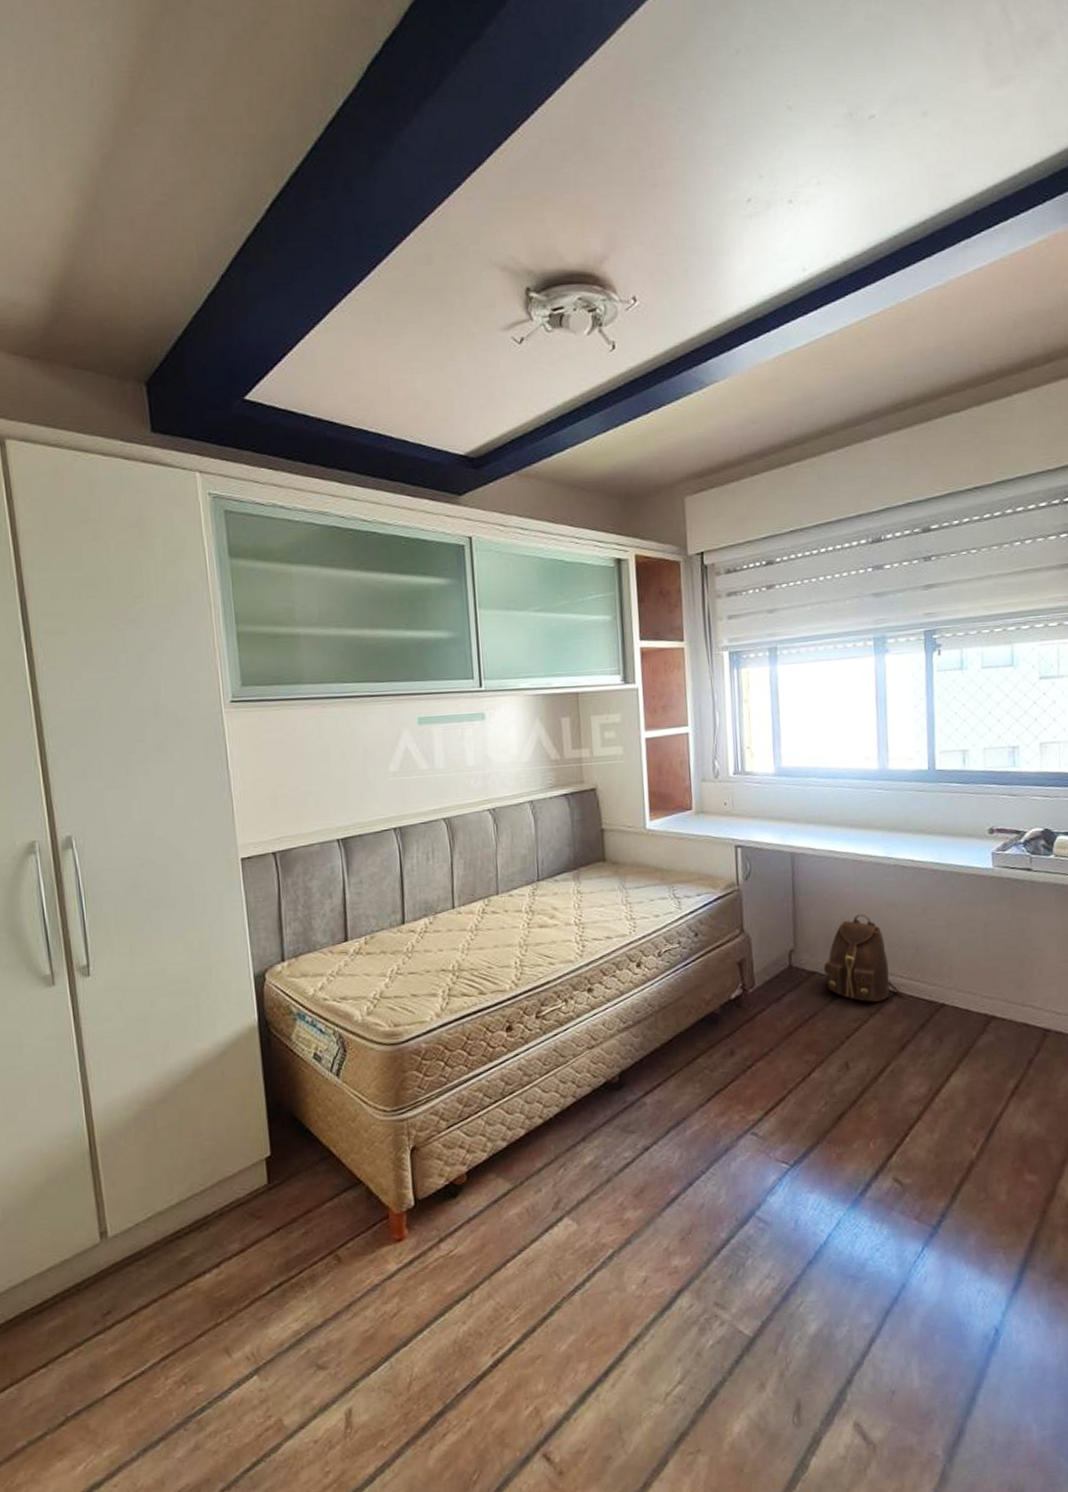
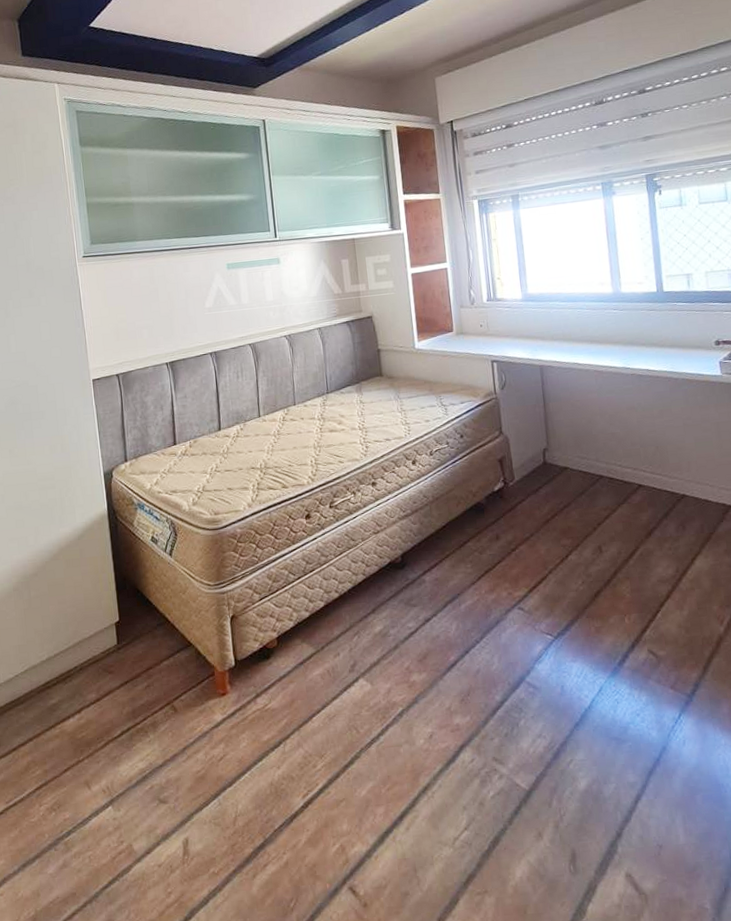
backpack: present [823,913,905,1002] -> none [574,416,649,494]

